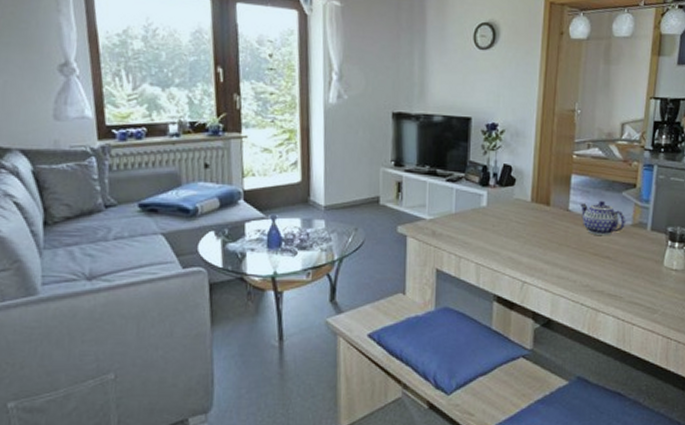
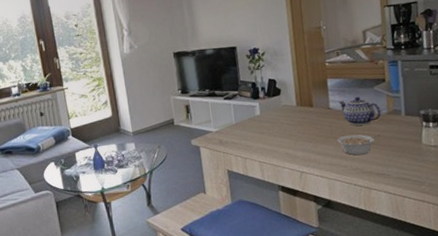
legume: none [571,244,620,270] -> present [337,134,381,156]

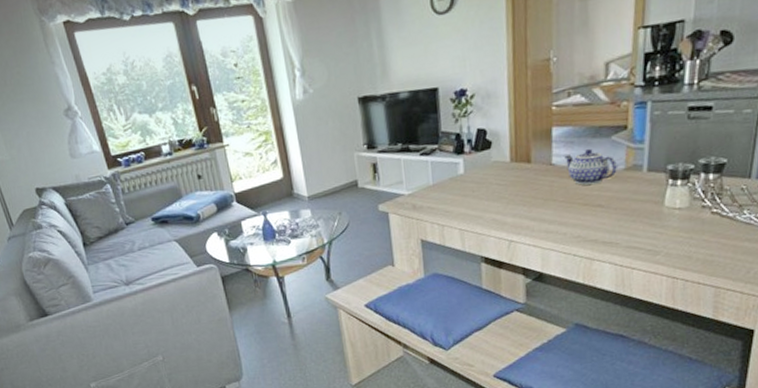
legume: present [337,134,381,156] -> none [557,195,613,221]

